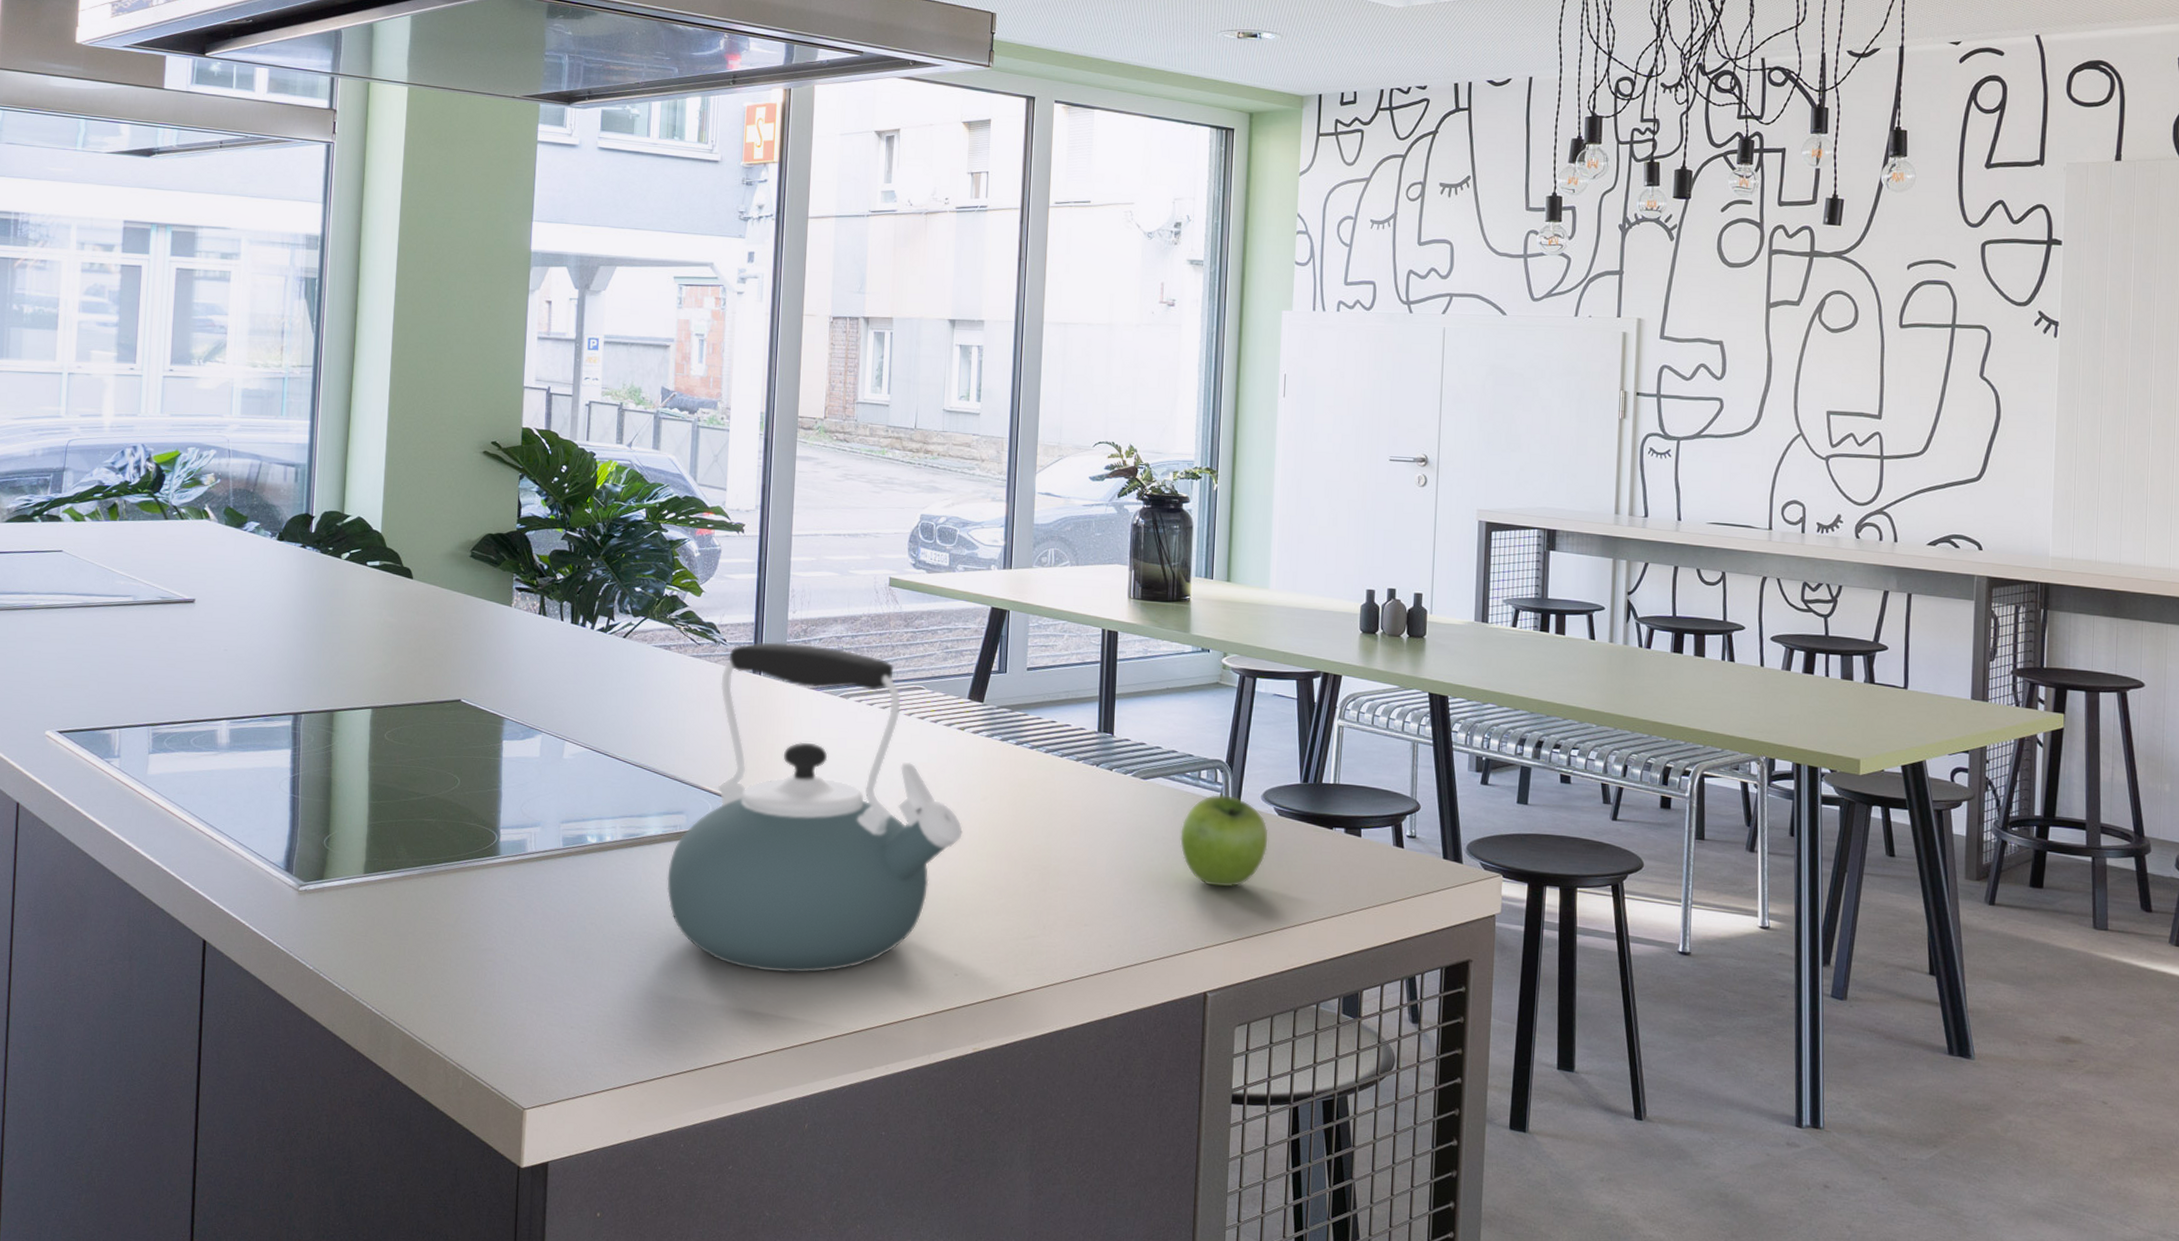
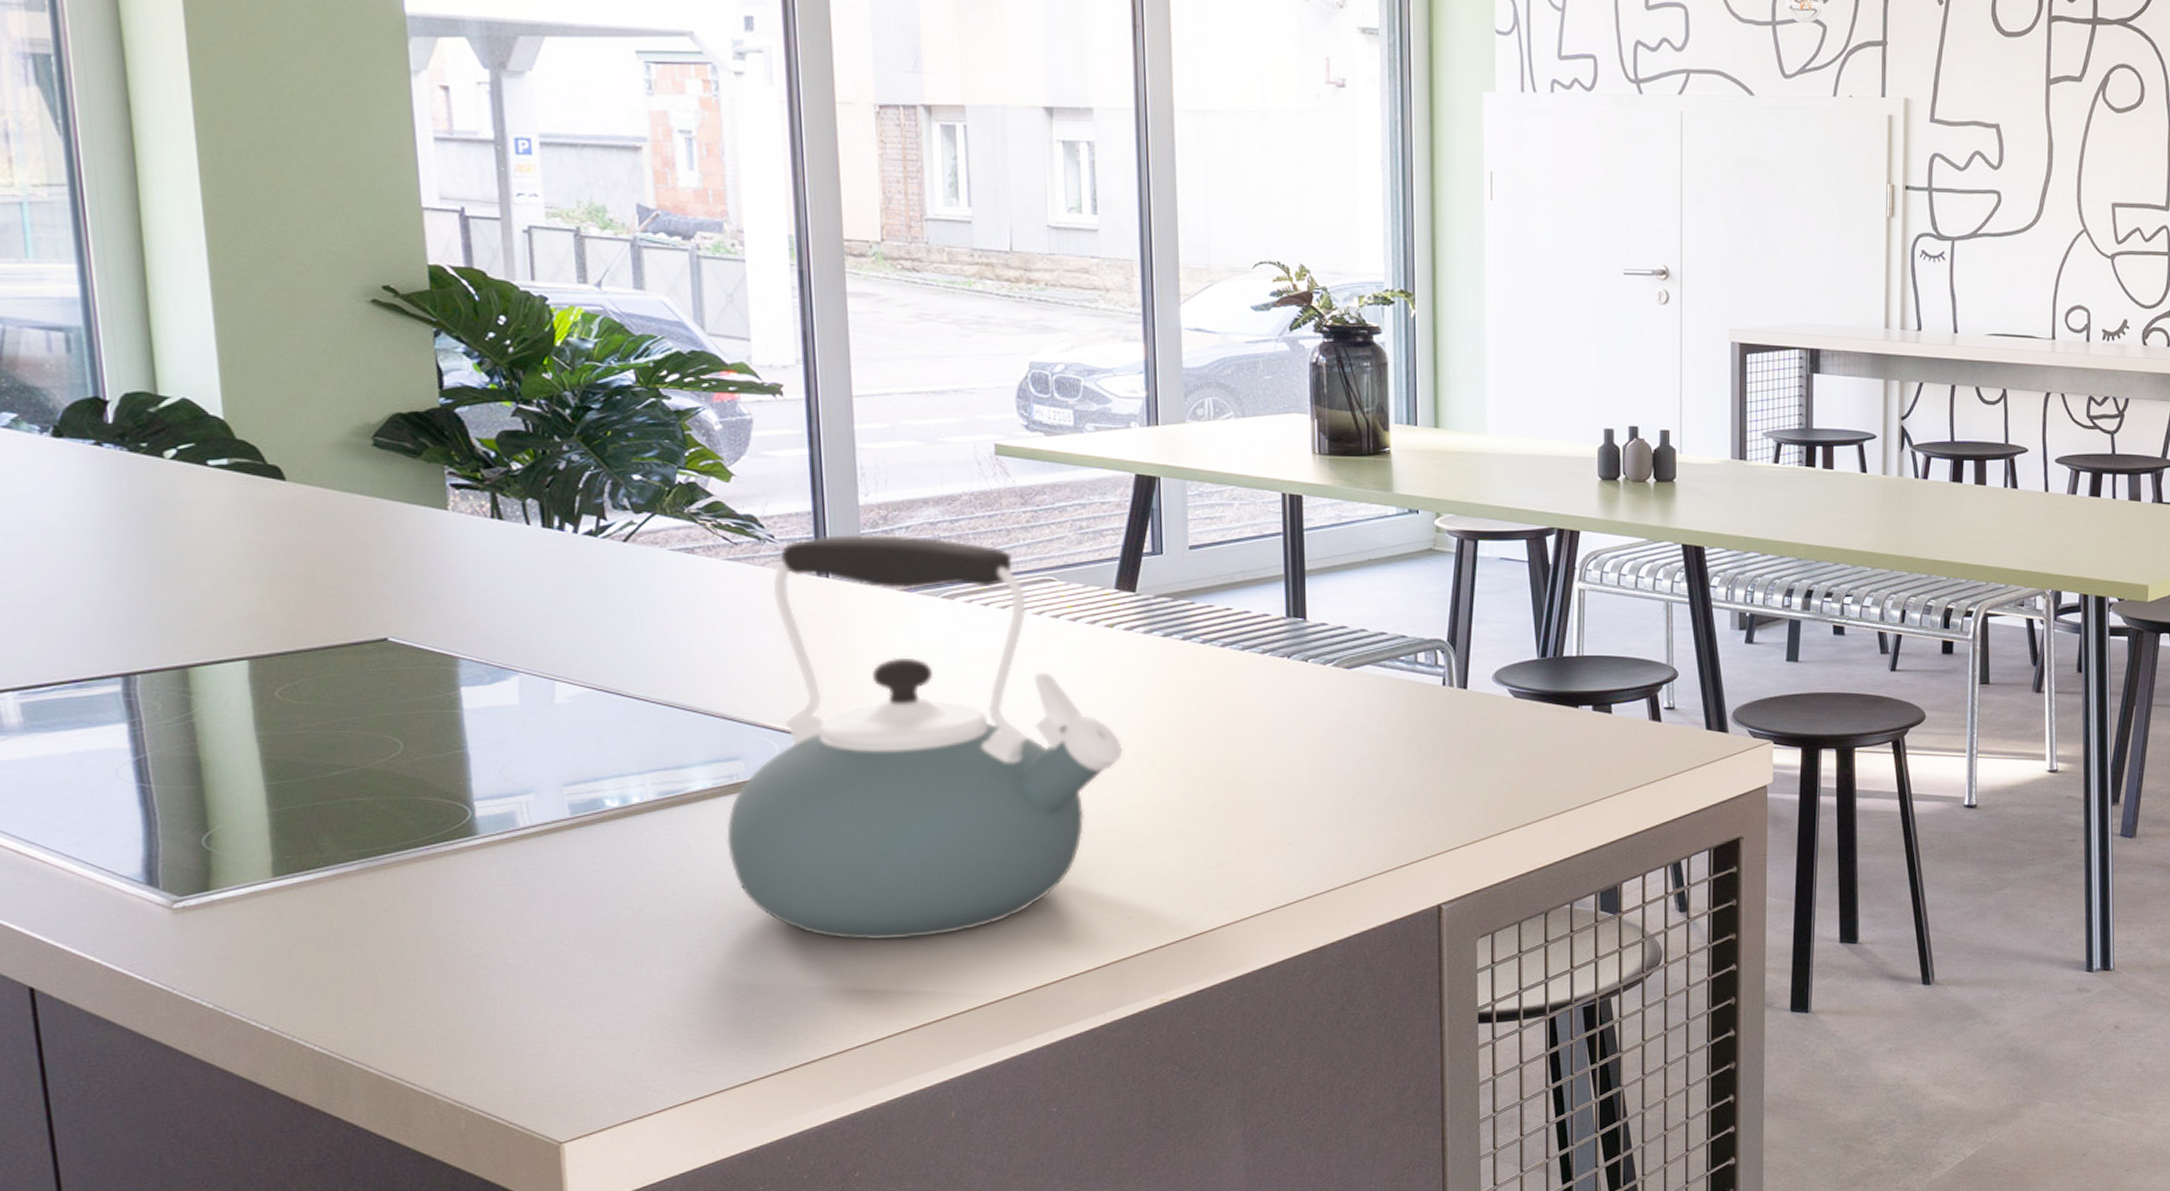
fruit: present [1180,794,1269,887] -> none [1397,678,1503,785]

